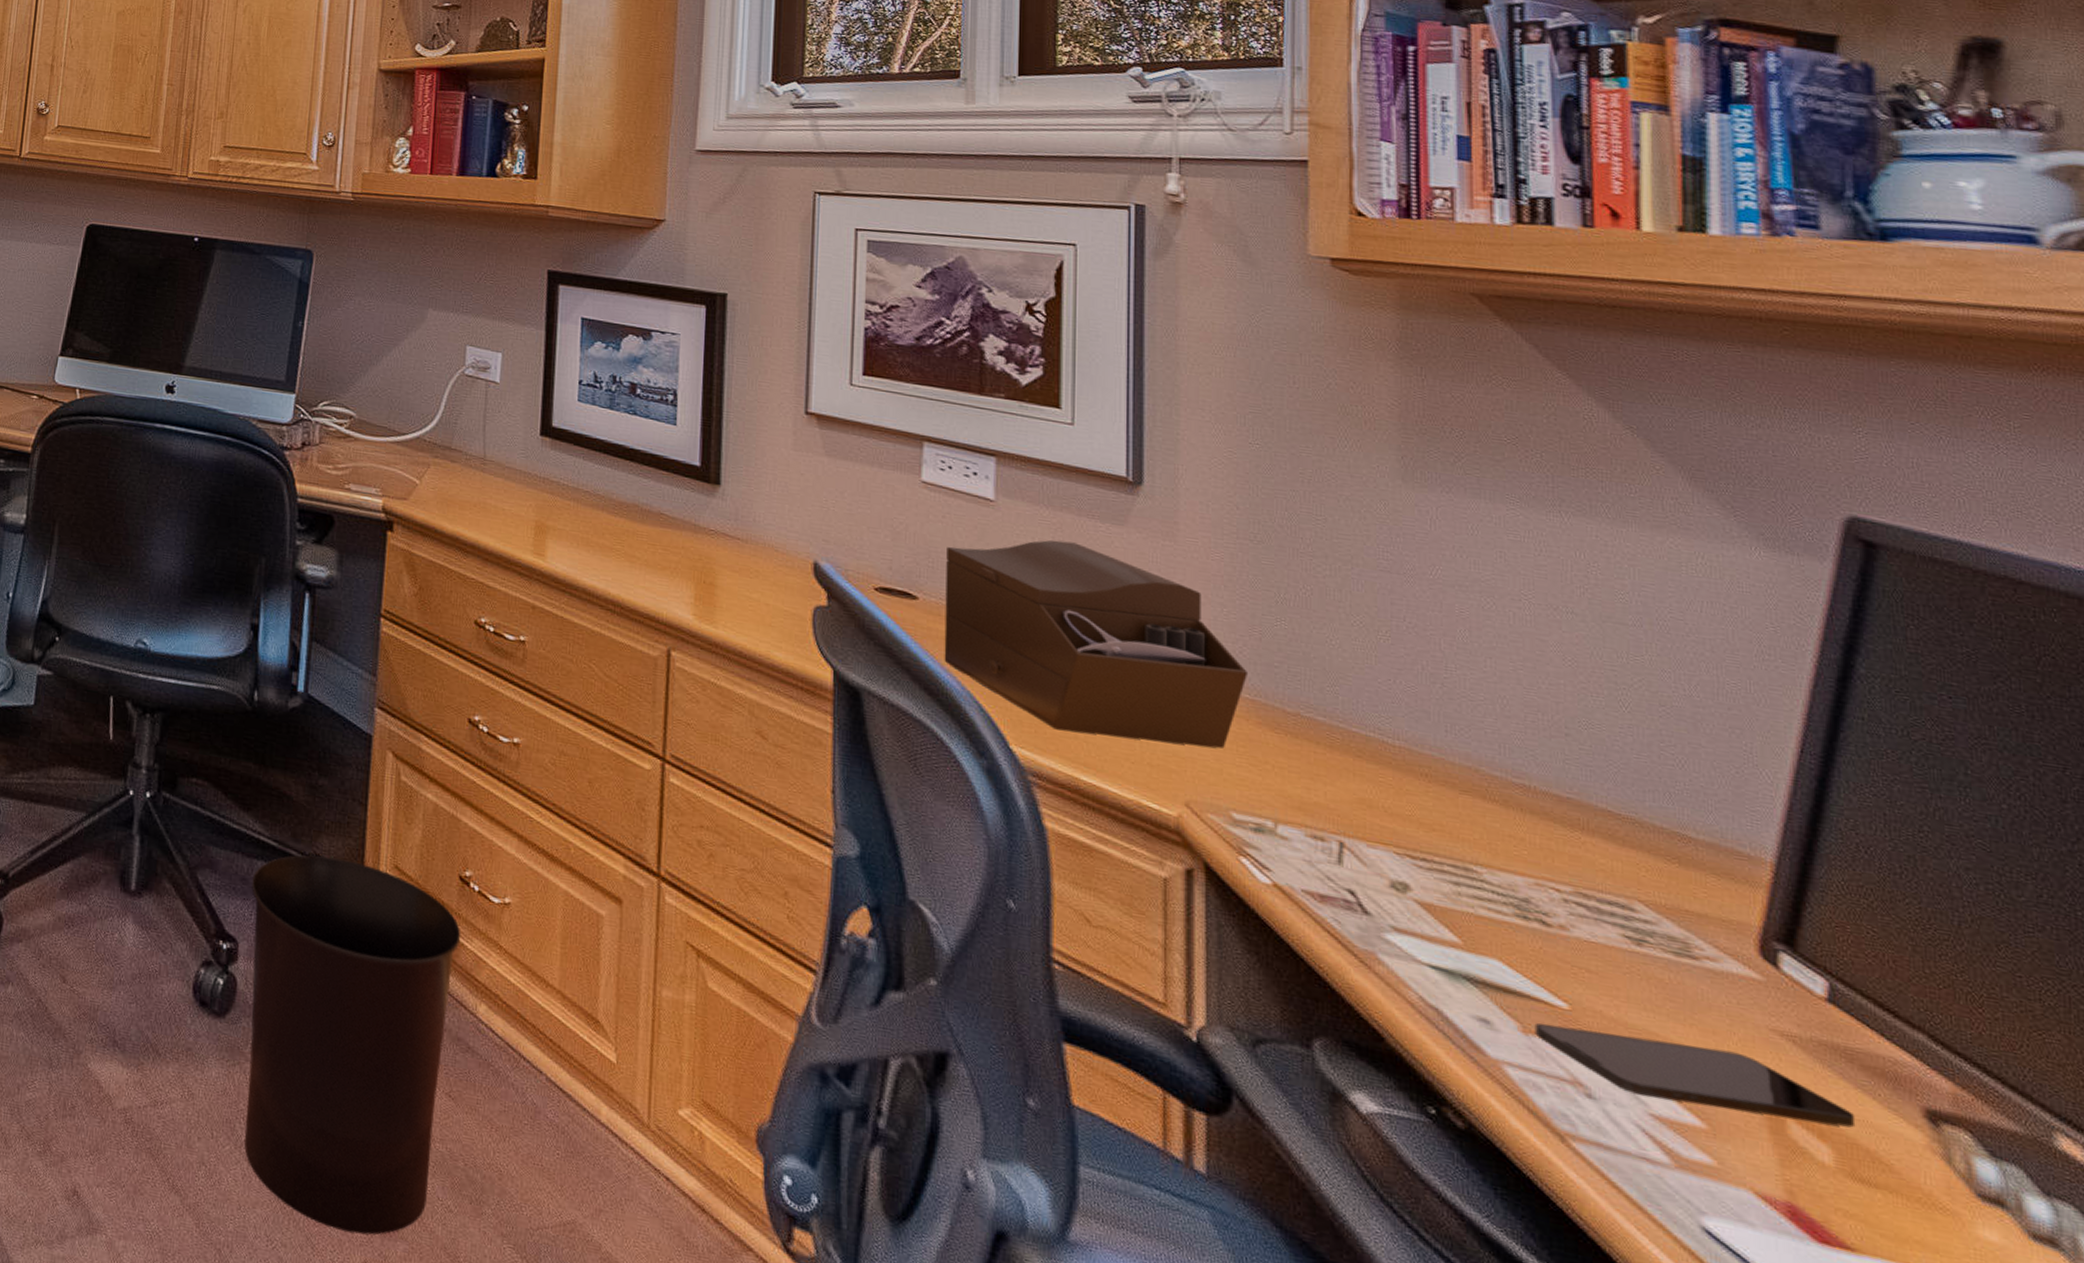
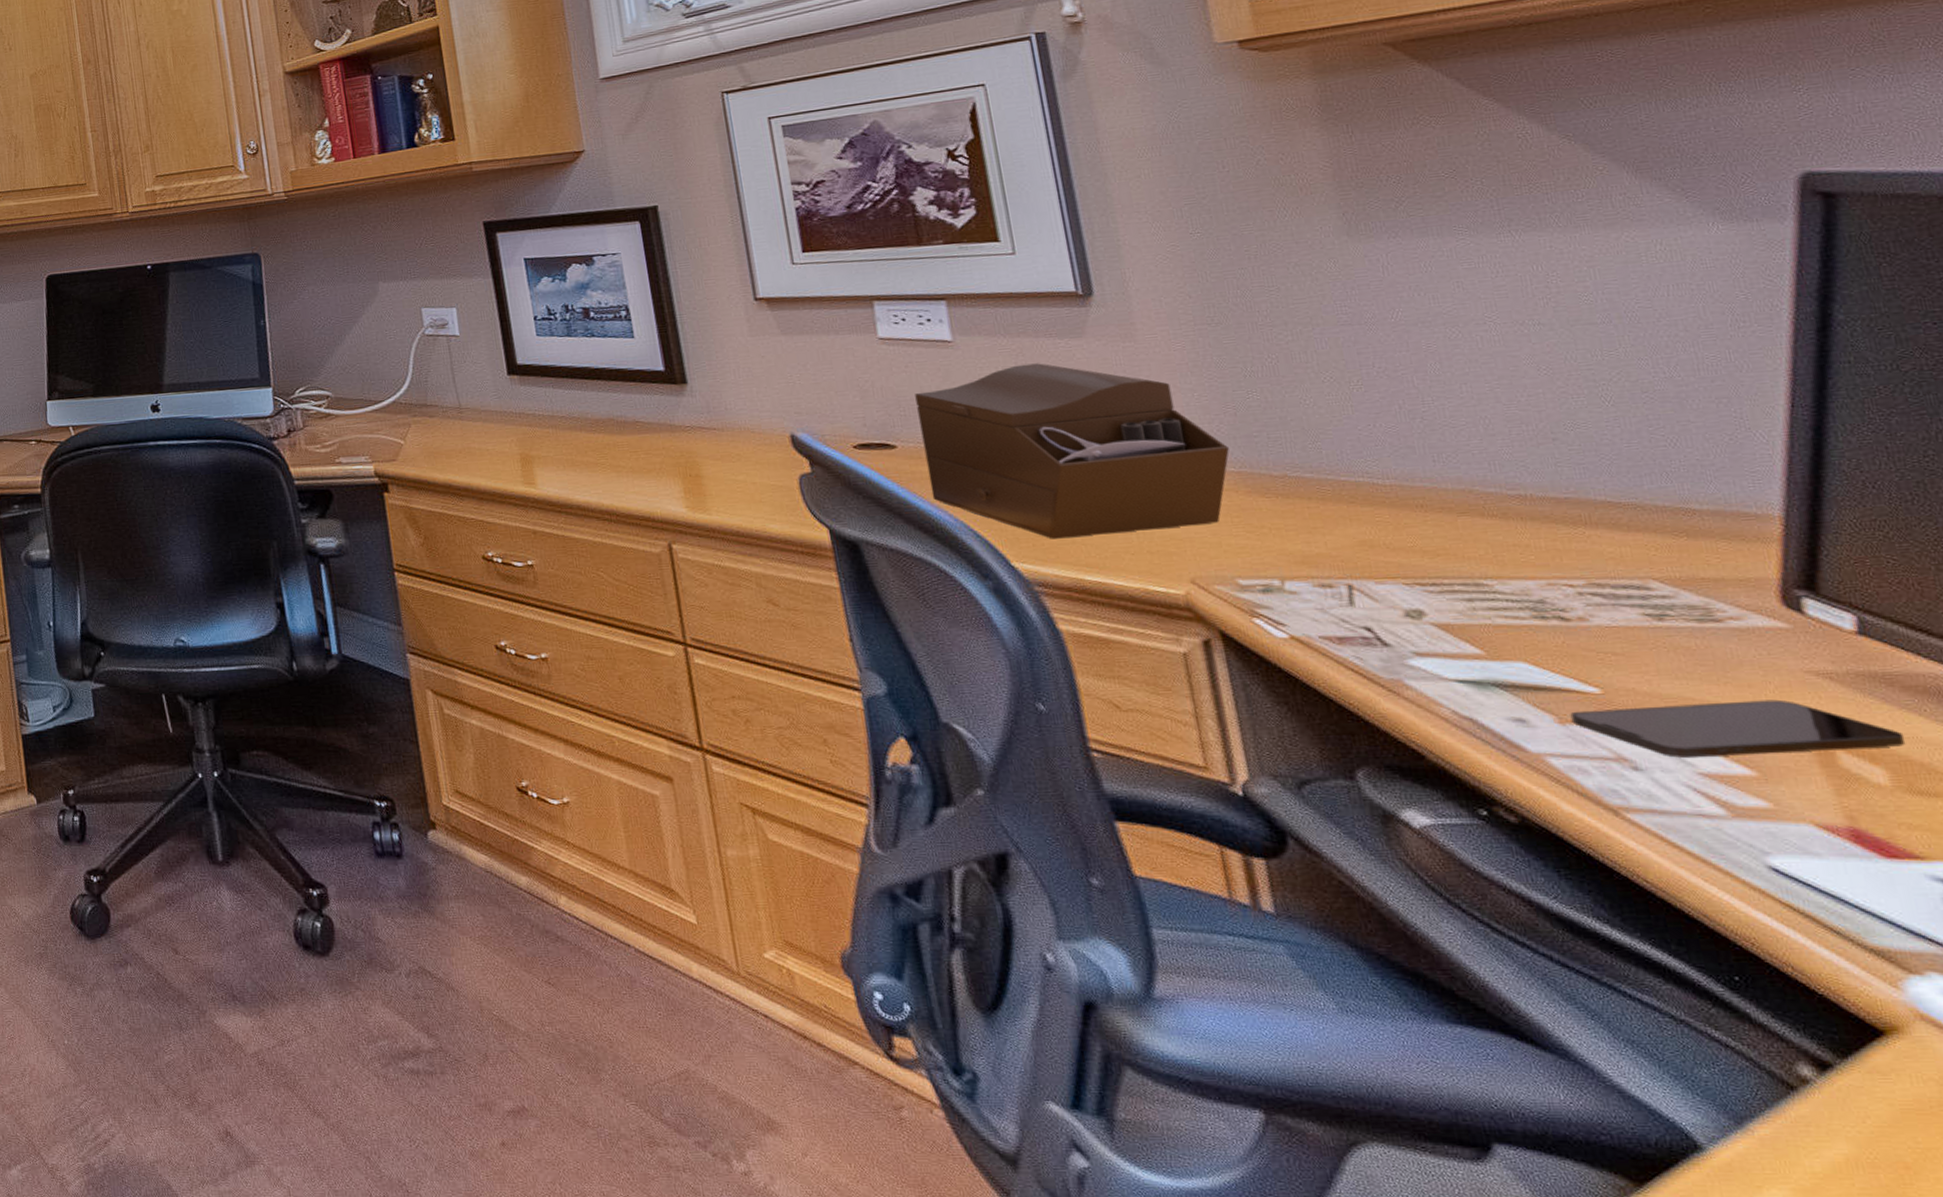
waste bin: present [244,855,461,1235] -> none [327,794,548,1119]

